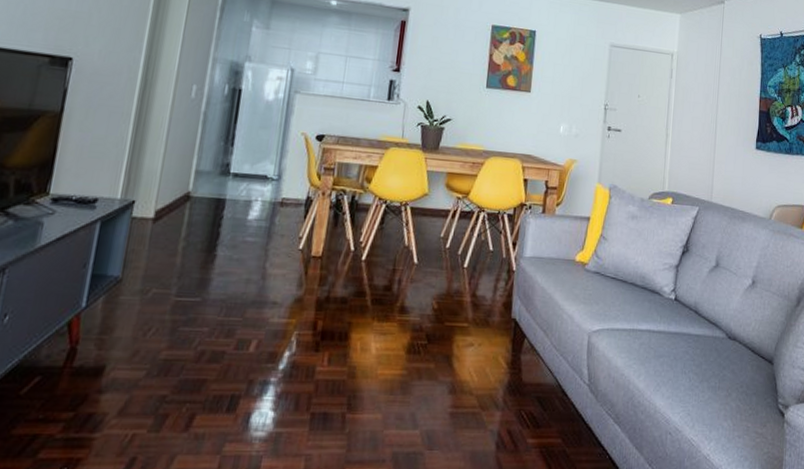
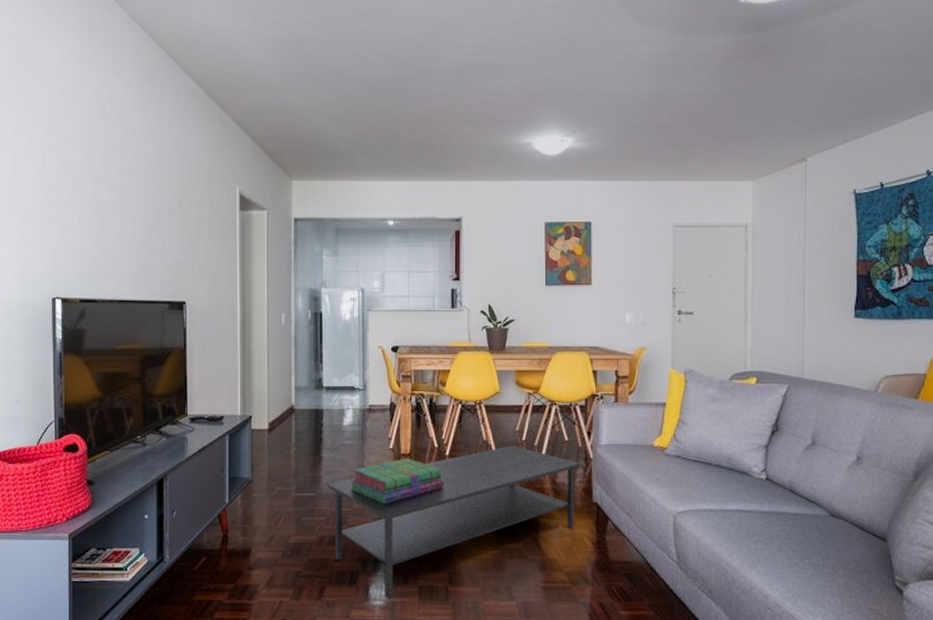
coffee table: none [214,252,504,429] -> present [327,445,581,599]
stack of books: none [244,260,357,315] -> present [350,458,444,505]

